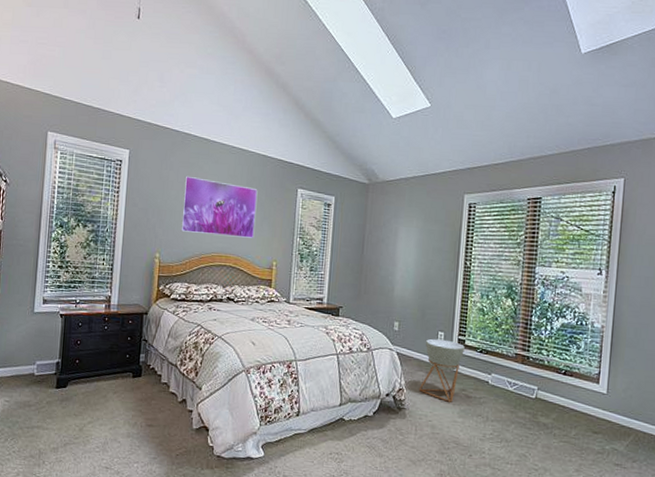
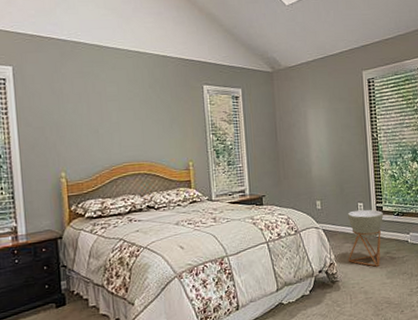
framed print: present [181,175,258,238] -> none [81,86,166,146]

